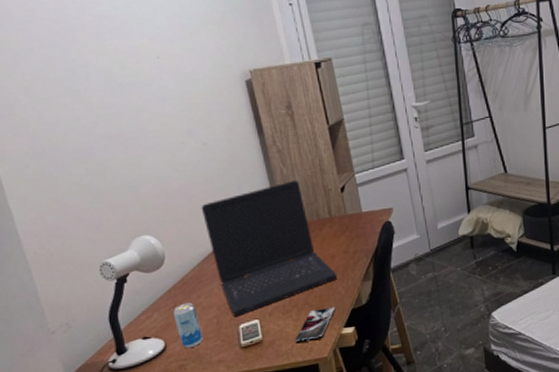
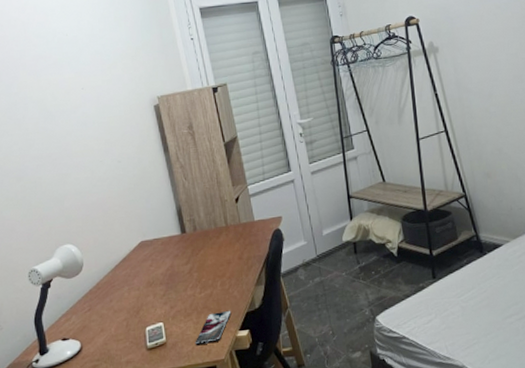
beverage can: present [173,302,203,349] -> none [88,306,113,350]
laptop: present [201,180,338,316] -> none [115,192,233,319]

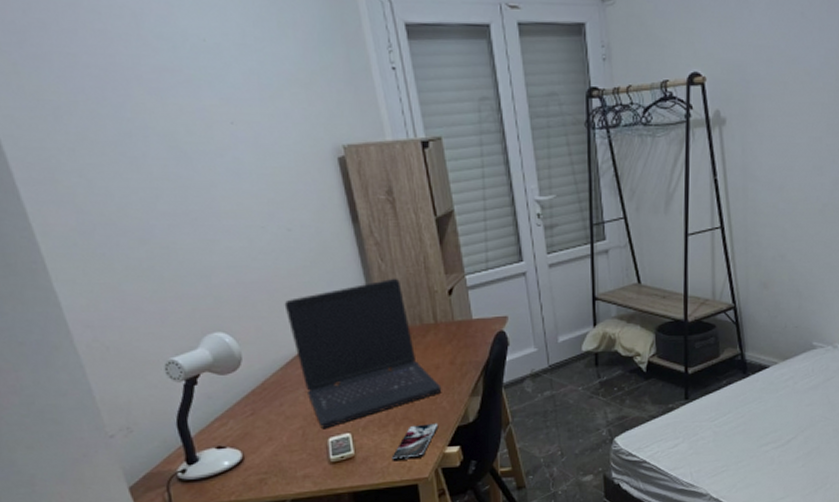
laptop: none [115,192,233,319] -> present [284,278,442,428]

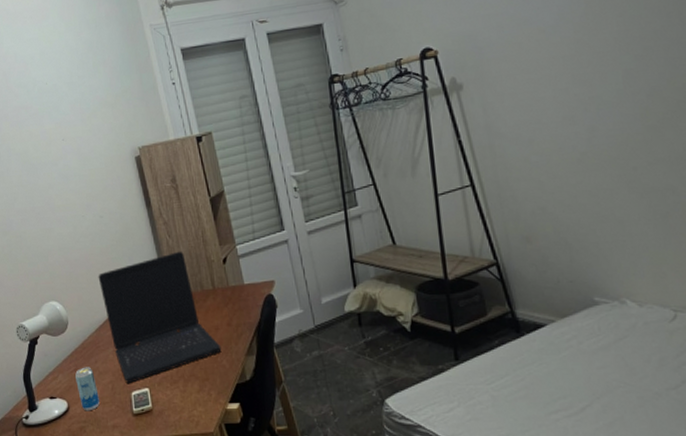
beverage can: none [251,410,286,461] -> present [74,367,100,411]
smartphone: present [391,423,439,462] -> none [182,380,220,416]

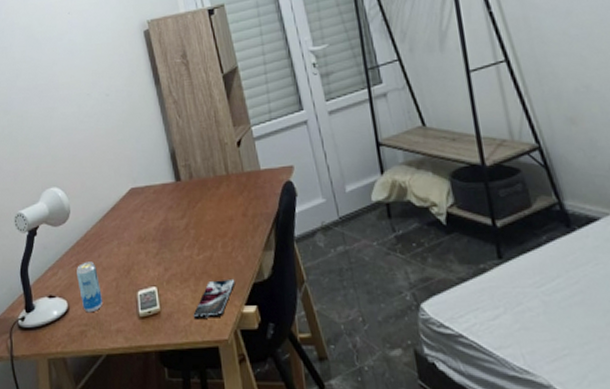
laptop: present [98,251,222,383] -> none [103,132,237,281]
smartphone: none [182,380,220,416] -> present [193,278,236,320]

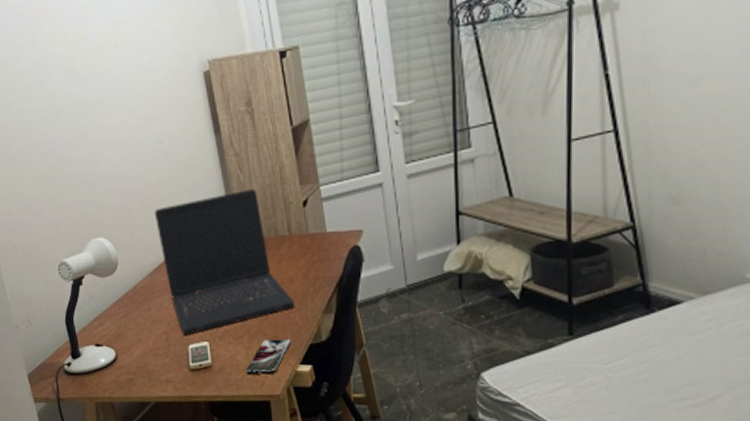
beverage can: present [76,261,102,313] -> none [124,314,152,363]
laptop: none [103,132,237,281] -> present [154,188,295,335]

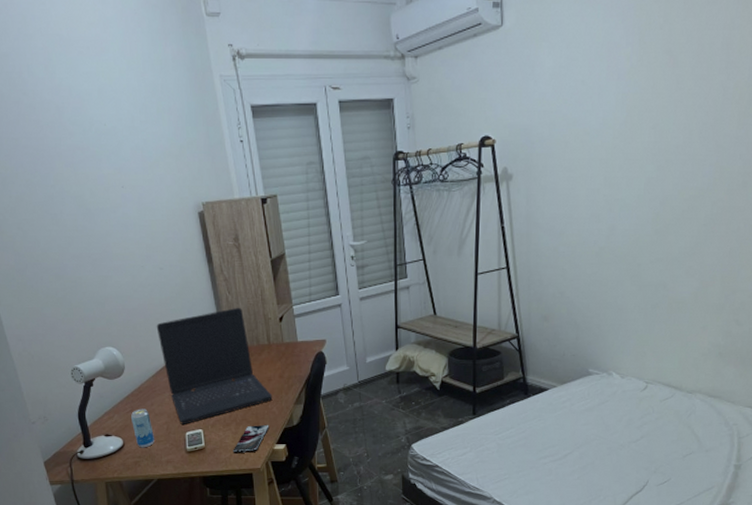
beverage can: none [124,314,152,363] -> present [130,409,154,448]

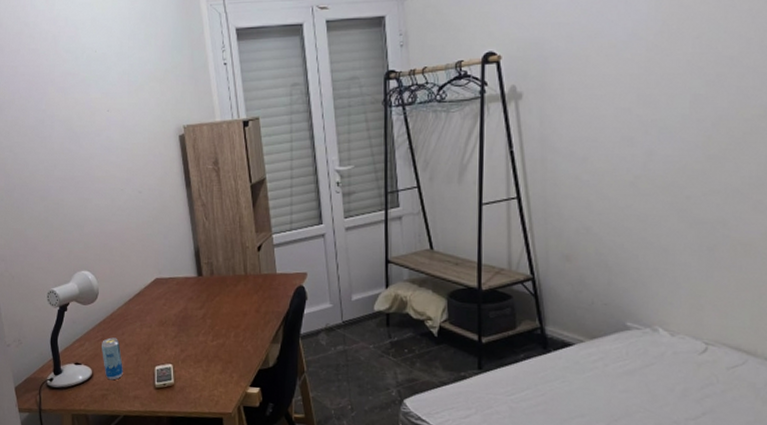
laptop: present [156,307,273,424] -> none [132,234,248,358]
smartphone: present [233,424,270,454] -> none [203,363,243,395]

